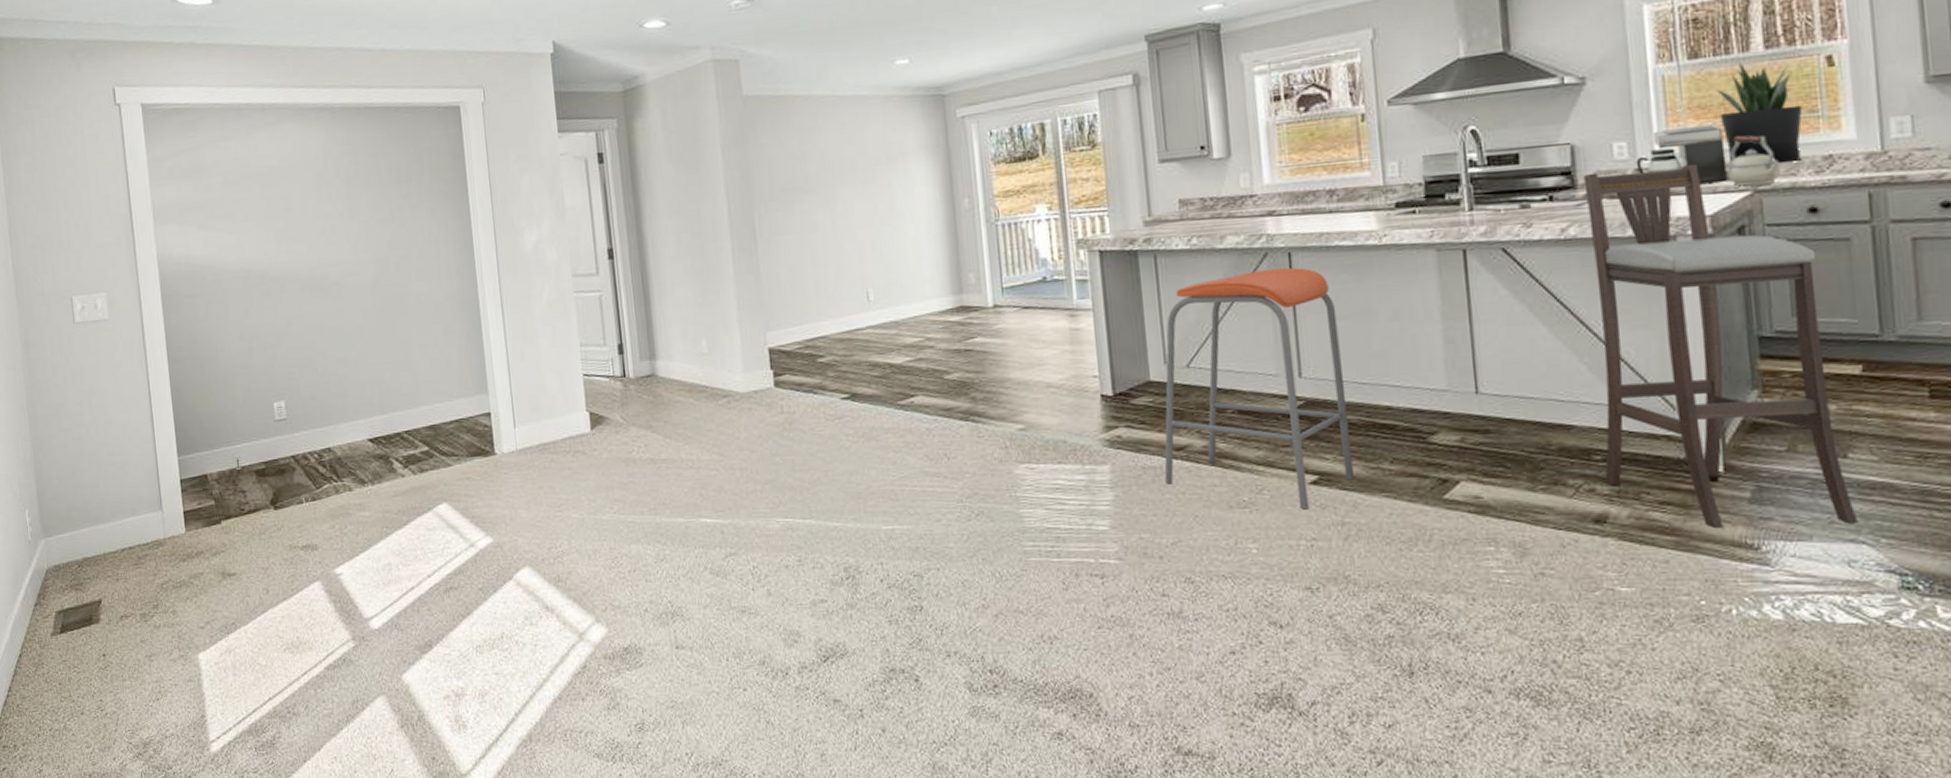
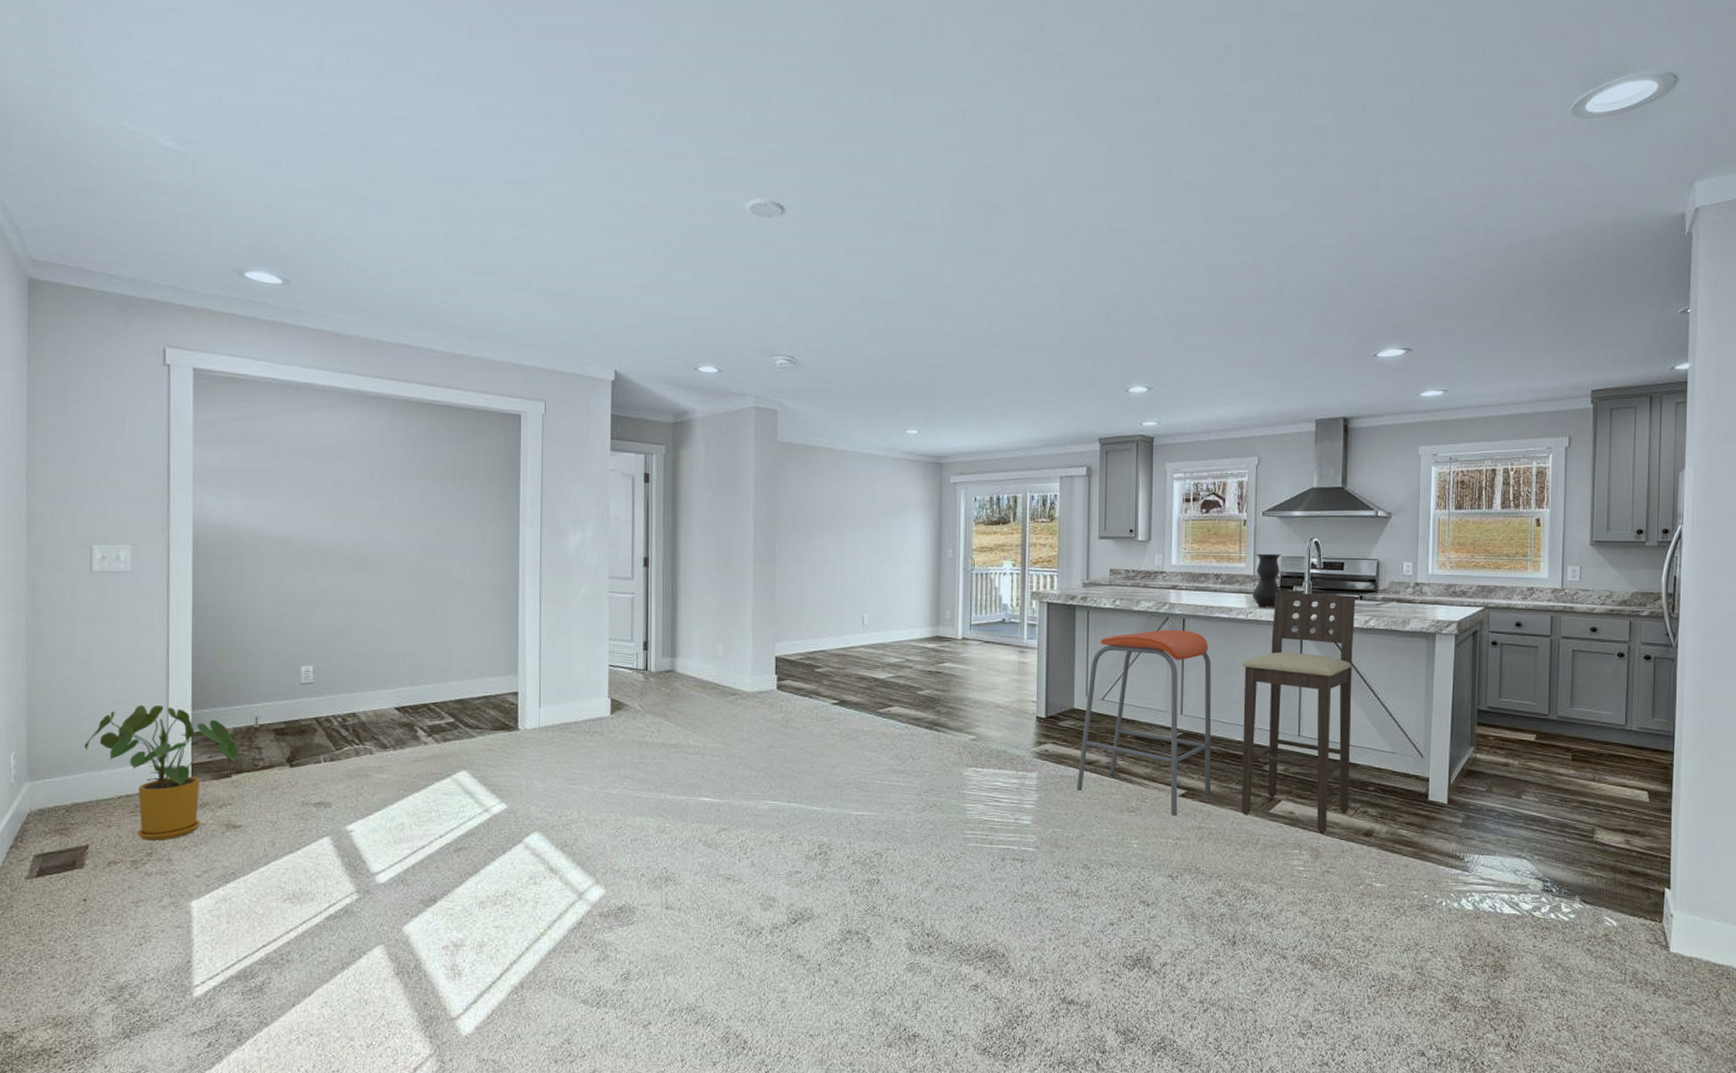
house plant: none [87,454,224,593] -> present [84,704,237,841]
bar stool: none [1380,196,1565,523] -> present [1242,592,1356,834]
vase: none [1384,152,1428,227] -> present [1253,553,1282,609]
bar stool: present [1583,163,1858,528] -> none [1374,582,1523,845]
coffee maker: present [1635,124,1728,185] -> none [1416,556,1471,599]
planter: present [1718,62,1803,163] -> none [1470,516,1519,589]
kettle: present [1726,135,1782,187] -> none [1470,567,1503,603]

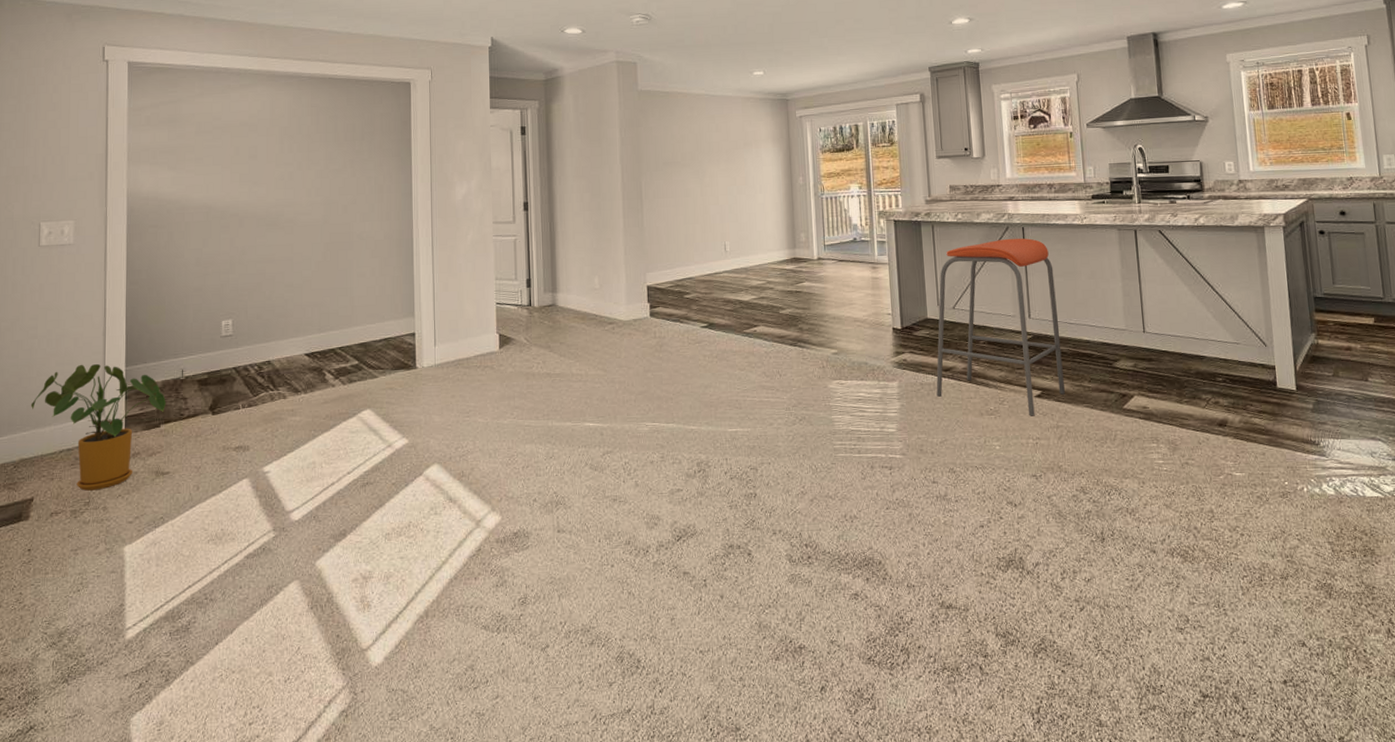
bar stool: present [1242,592,1356,834] -> none [1082,195,1200,426]
vase: present [1253,553,1282,609] -> none [1084,161,1113,213]

